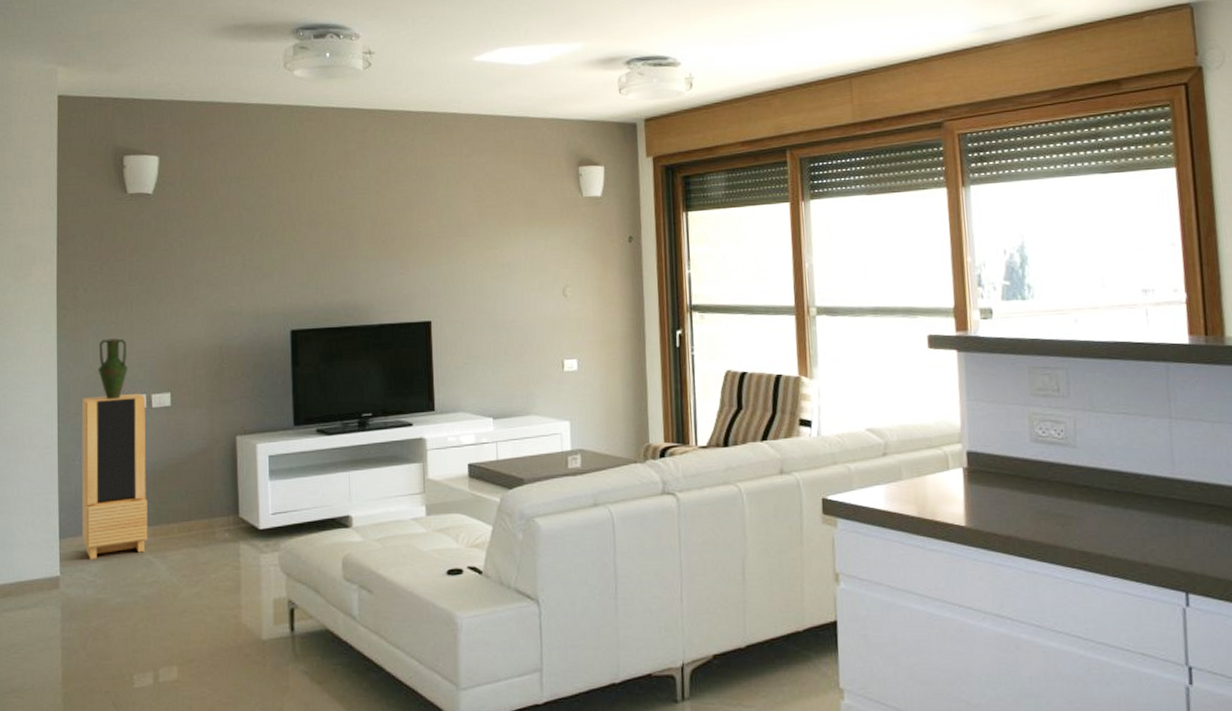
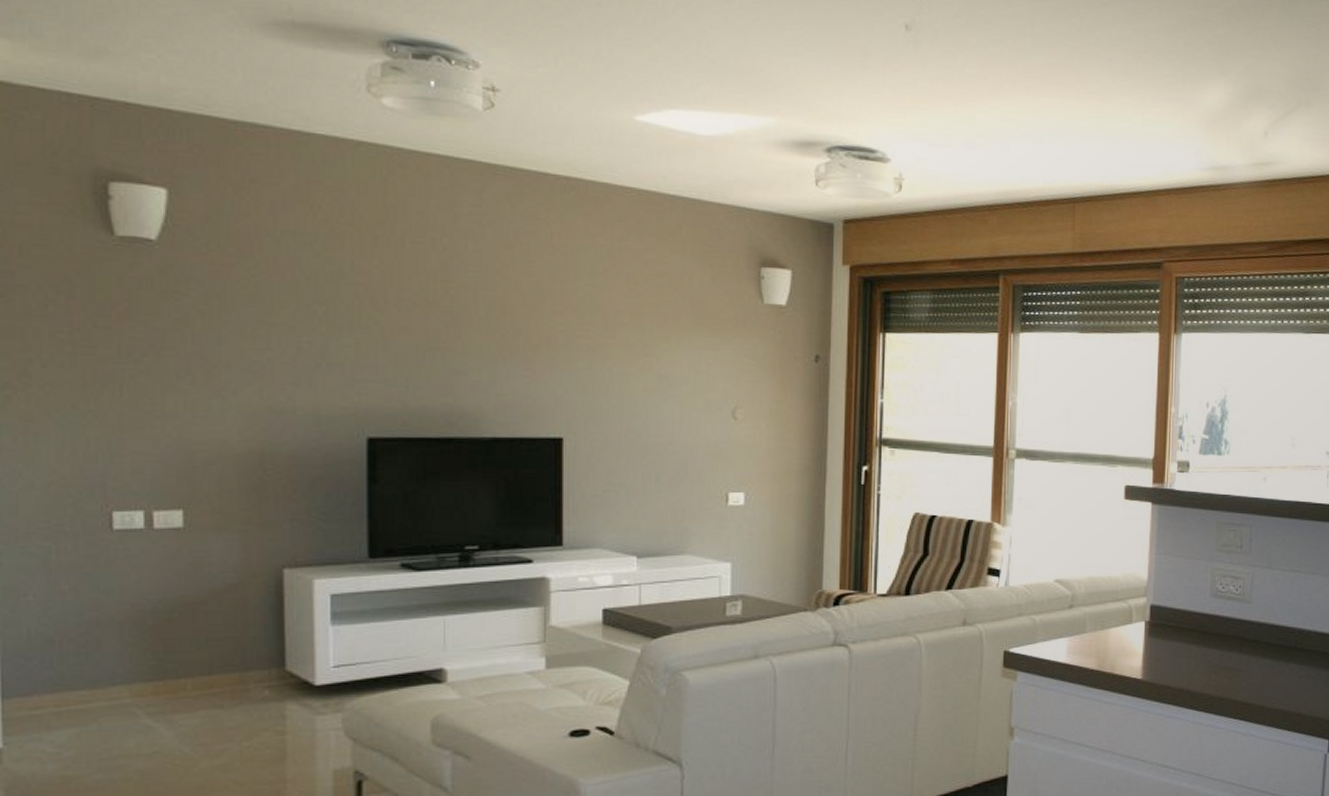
storage cabinet: present [81,393,148,559] -> none [37,508,146,725]
vase: present [98,338,128,399] -> none [65,433,114,515]

